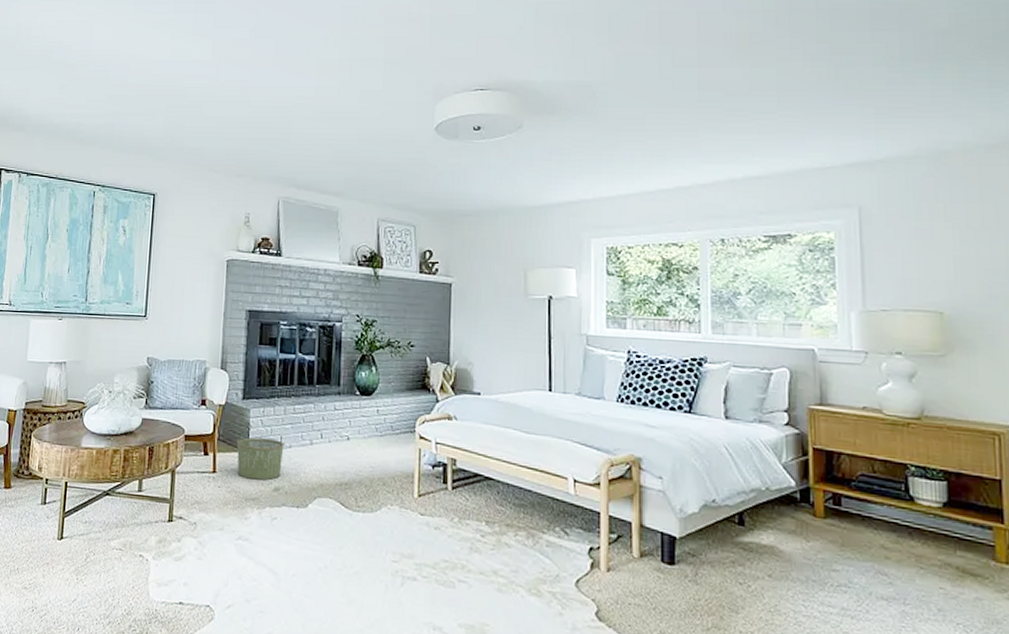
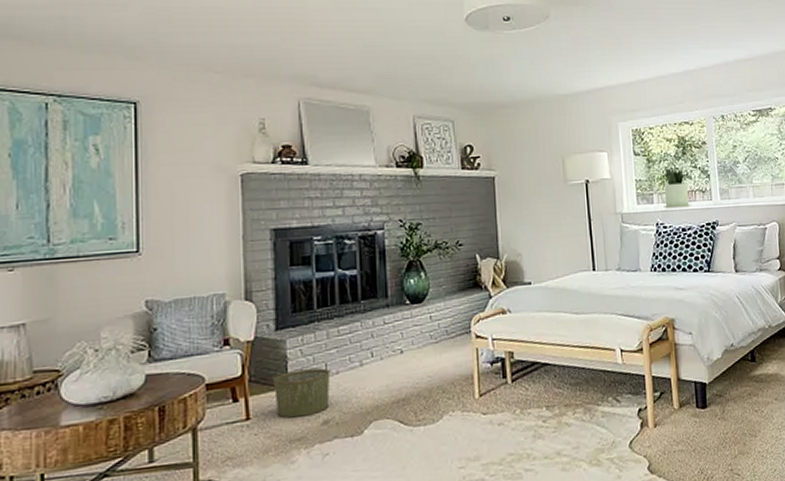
planter: none [638,290,673,338] -> present [663,166,691,209]

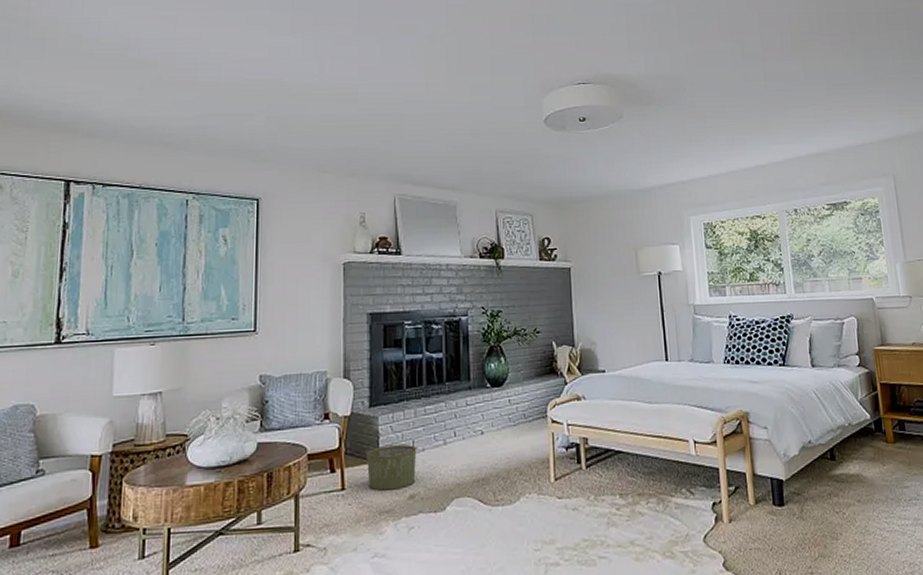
planter: present [663,166,691,209] -> none [736,259,765,301]

